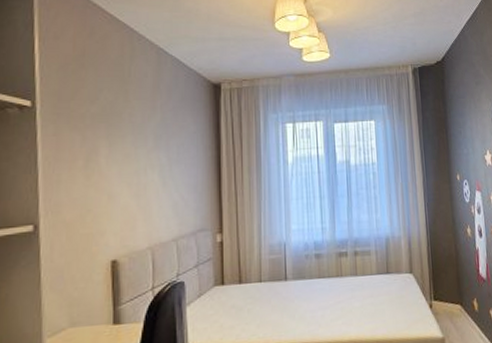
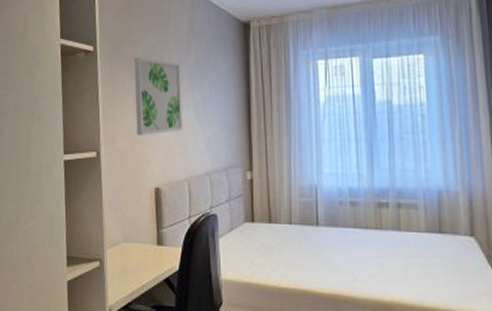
wall art: none [86,115,147,203] -> present [134,57,183,135]

